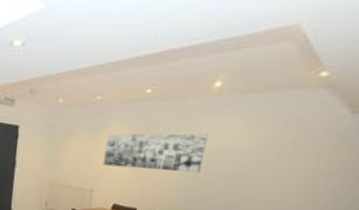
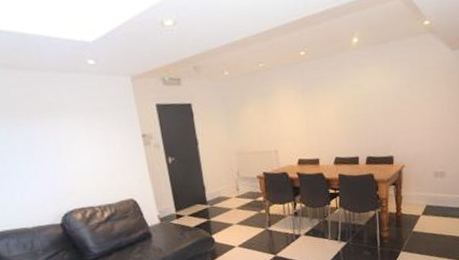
wall art: present [102,132,209,173] -> none [277,82,360,126]

